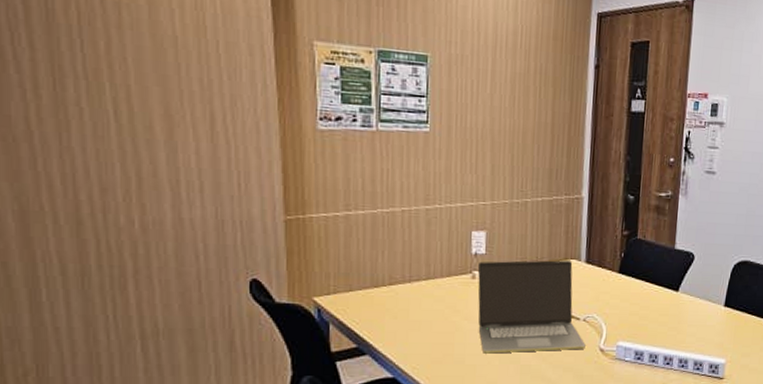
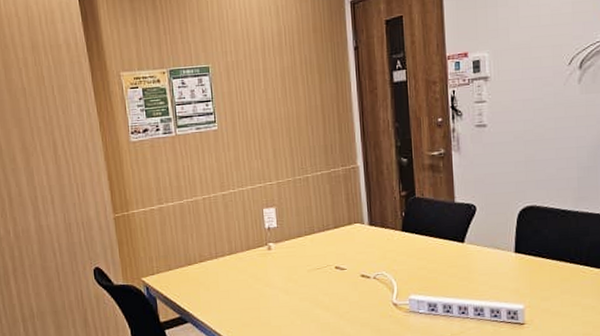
laptop: present [477,260,586,354] -> none [271,225,379,315]

